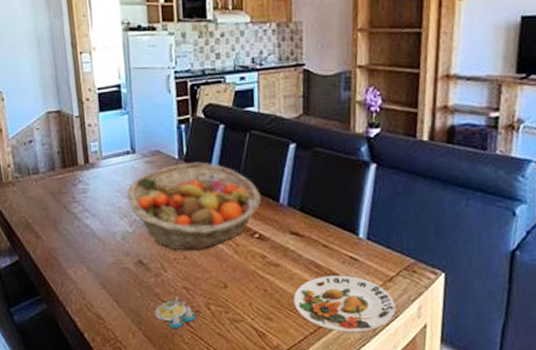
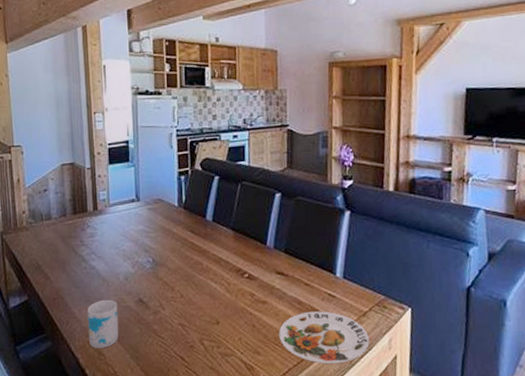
mug: none [82,260,119,312] -> present [87,299,119,348]
fruit basket: present [126,162,262,251] -> none [130,209,251,290]
salt and pepper shaker set: present [154,295,197,329] -> none [152,332,191,363]

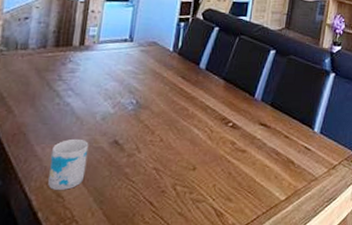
plate: present [279,311,370,364] -> none [253,162,335,212]

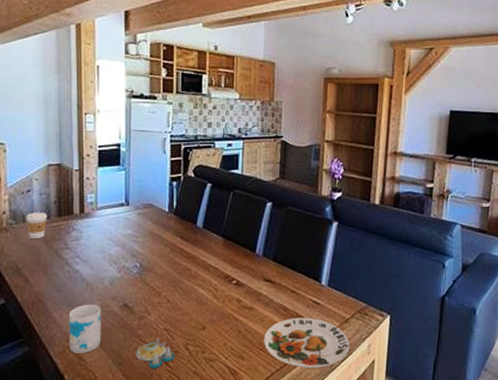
coffee cup: none [18,40,44,69] -> present [26,212,48,240]
salt and pepper shaker set: none [119,176,162,208] -> present [135,337,175,368]
plate: none [253,162,335,212] -> present [264,317,350,368]

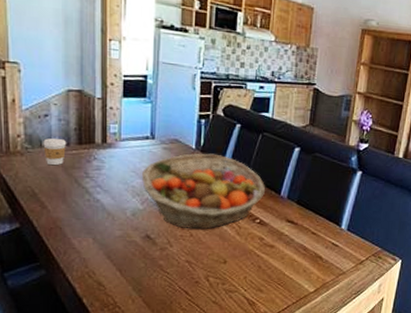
mug: present [68,304,102,353] -> none [88,233,123,279]
fruit basket: none [117,215,241,295] -> present [141,153,266,230]
salt and pepper shaker set: present [135,337,175,368] -> none [155,268,196,296]
plate: present [264,317,350,368] -> none [282,257,363,302]

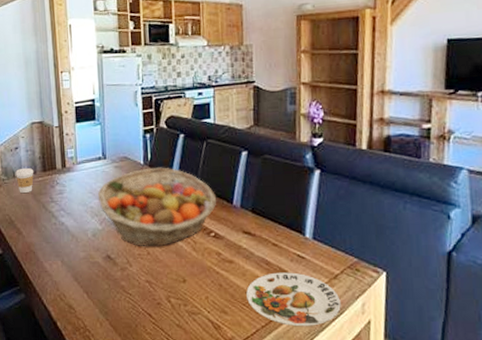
plate: none [282,257,363,302] -> present [246,272,341,326]

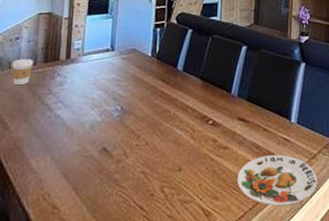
fruit basket: present [97,167,217,247] -> none [100,59,217,137]

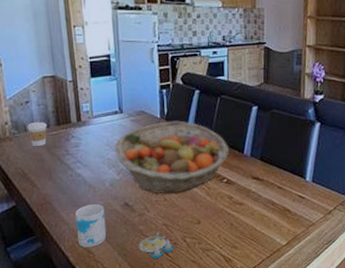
mug: none [44,149,80,202] -> present [74,204,107,248]
fruit basket: none [100,59,217,137] -> present [114,120,230,194]
salt and pepper shaker set: none [110,180,151,214] -> present [138,231,175,259]
plate: present [237,154,318,206] -> none [254,210,333,255]

